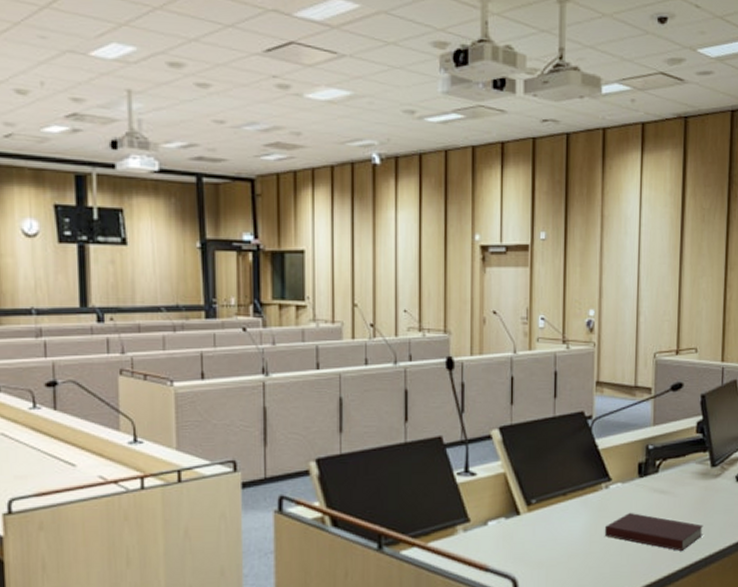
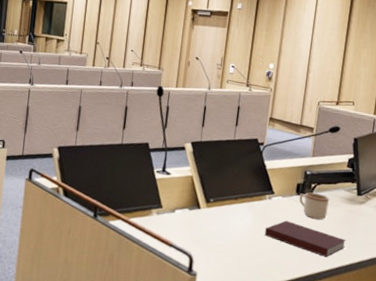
mug: none [642,471,679,505] -> present [299,192,329,220]

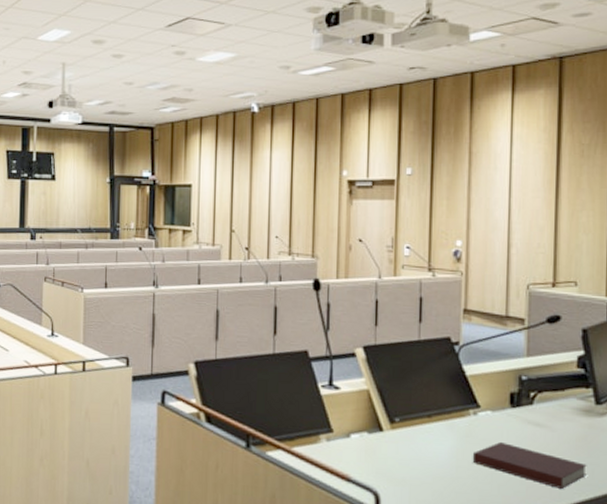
mug: present [299,192,329,220] -> none [515,403,557,439]

